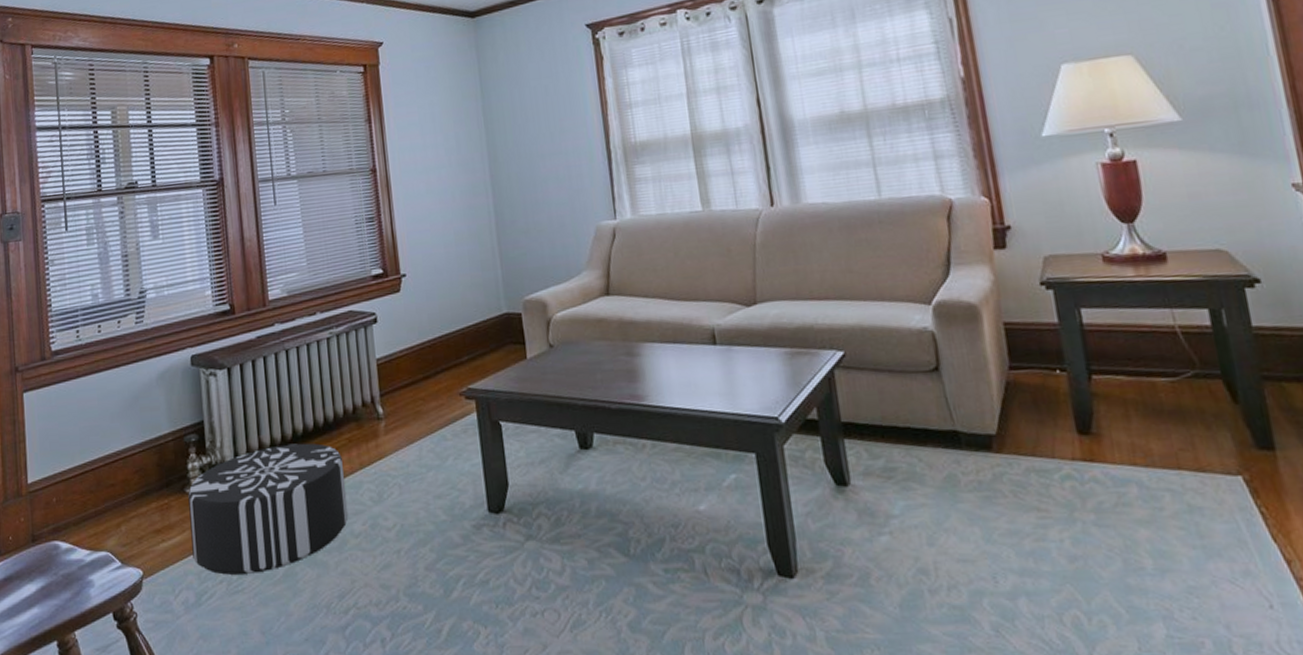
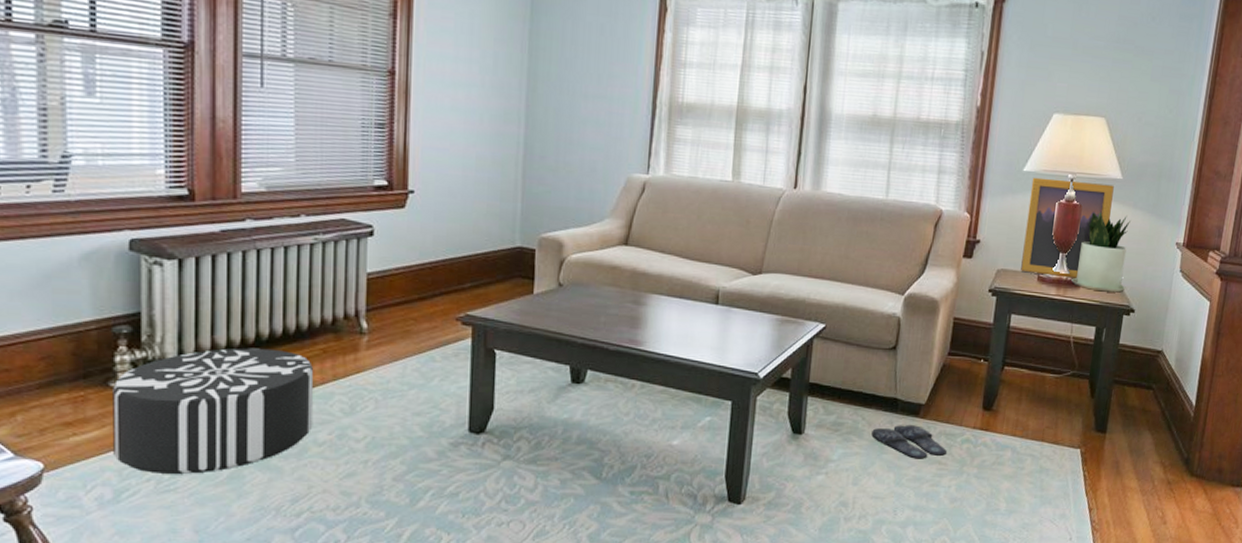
slippers: none [935,461,1044,507] -> present [871,424,947,459]
picture frame: none [1056,130,1181,255] -> present [1021,177,1114,278]
planter: none [1148,163,1236,263] -> present [1071,211,1131,293]

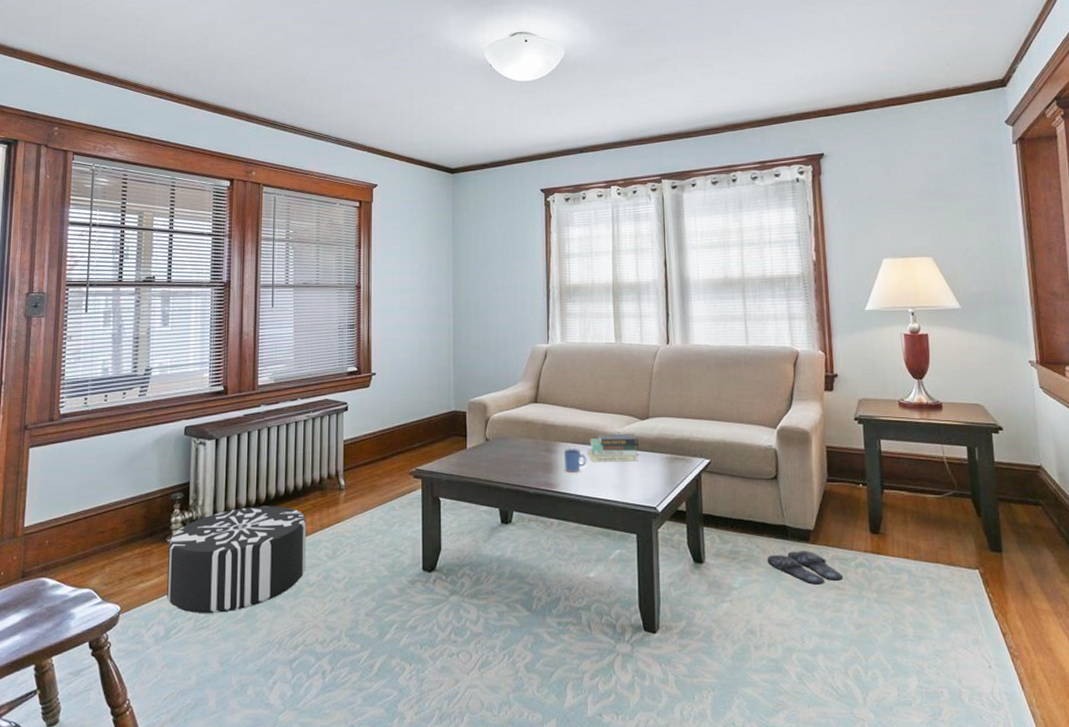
mug: none [655,301,683,330] -> present [563,448,587,473]
books: none [683,287,747,322] -> present [586,433,640,462]
picture frame: present [1021,177,1114,278] -> none [875,314,957,402]
planter: present [1071,211,1131,293] -> none [932,339,988,413]

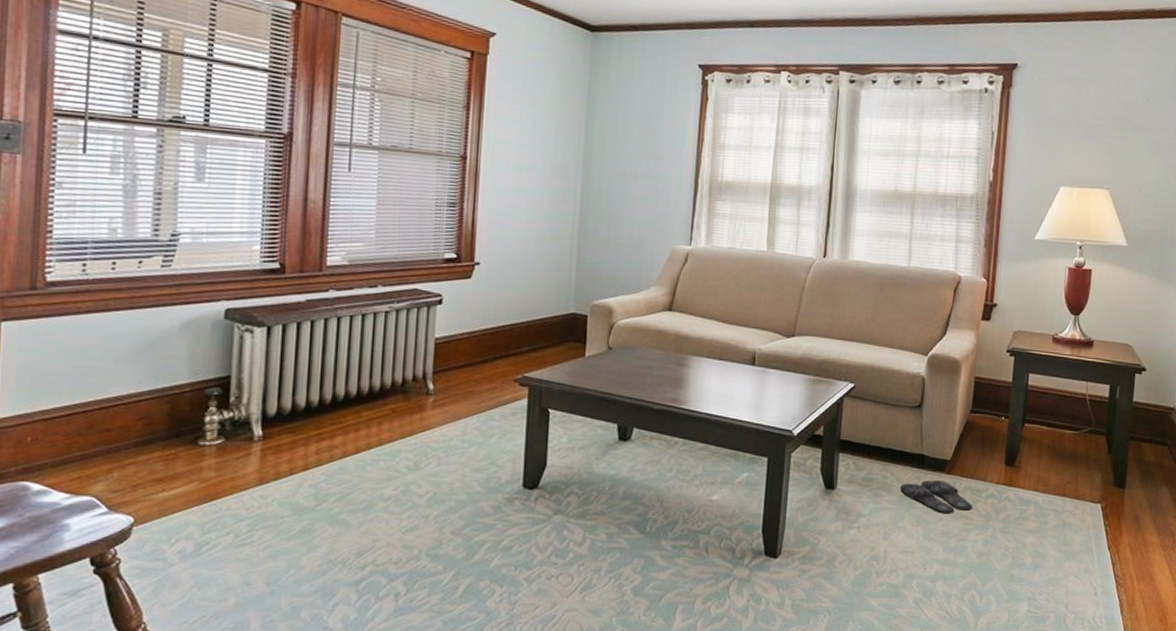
pouf: present [167,506,307,613] -> none [197,408,384,528]
mug: present [563,448,587,473] -> none [696,362,722,390]
books: present [586,433,640,462] -> none [722,349,782,382]

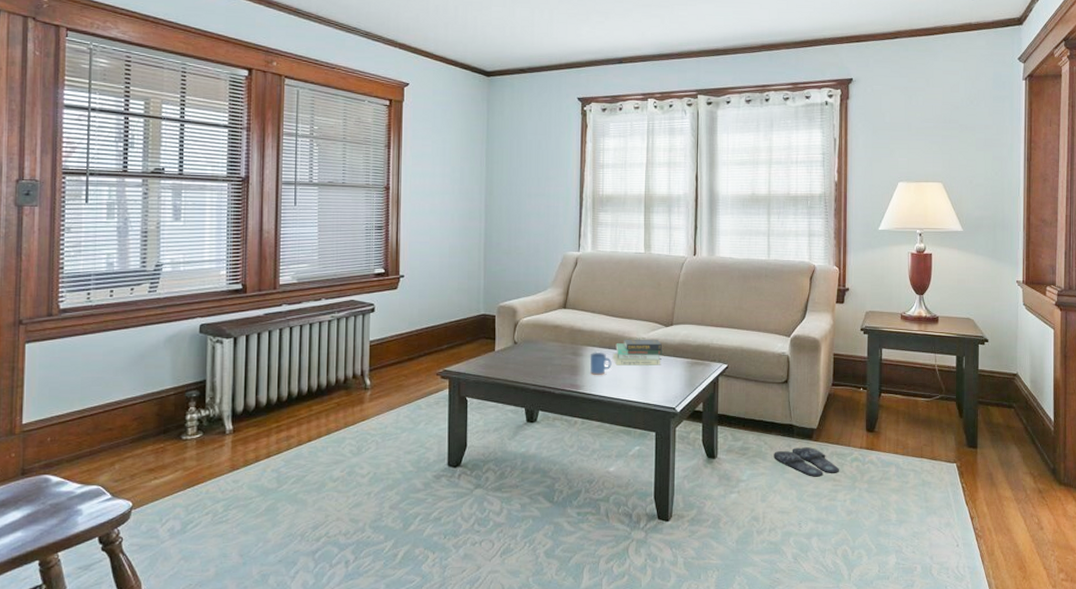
mug: none [696,362,722,390] -> present [590,352,612,375]
books: none [722,349,782,382] -> present [612,339,663,366]

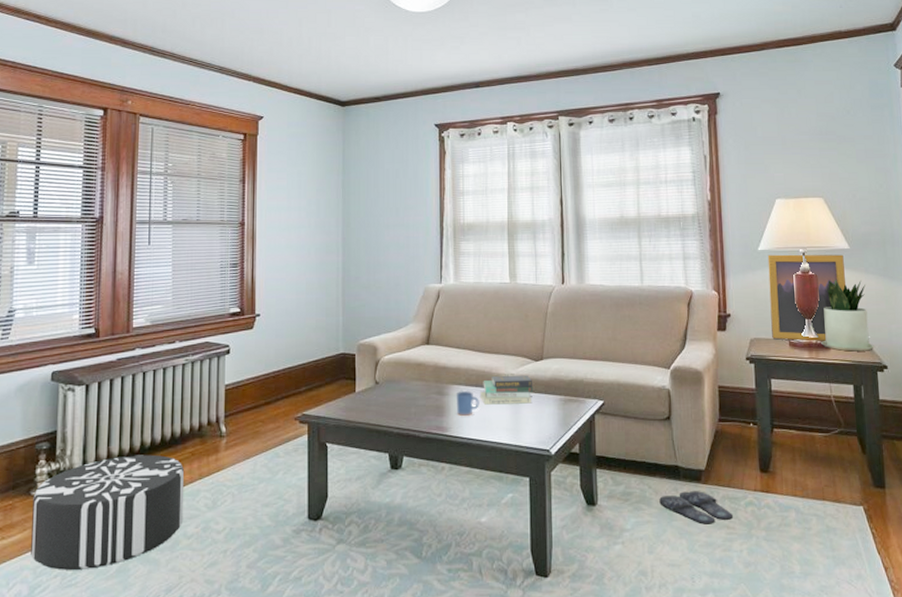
pouf: none [183,404,331,508] -> present [31,454,185,570]
picture frame: none [886,234,957,315] -> present [767,254,846,342]
planter: none [930,258,978,326] -> present [821,279,874,352]

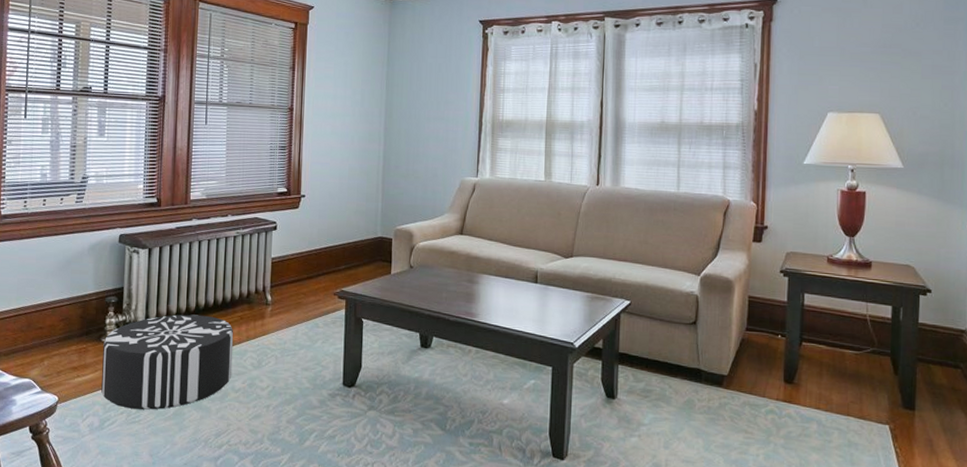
mug: present [456,390,479,416] -> none [485,280,508,304]
books: present [479,375,534,405] -> none [508,268,562,298]
slippers: present [659,490,733,525] -> none [679,393,752,427]
picture frame: present [767,254,846,342] -> none [810,169,896,260]
planter: present [821,279,874,352] -> none [862,198,919,274]

